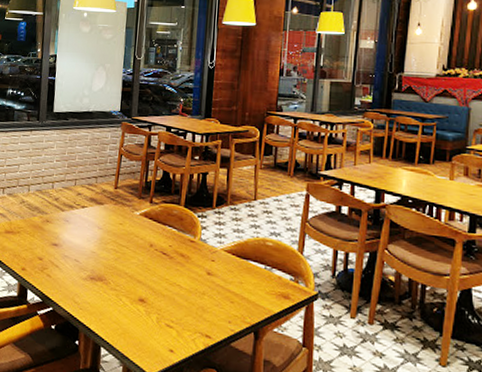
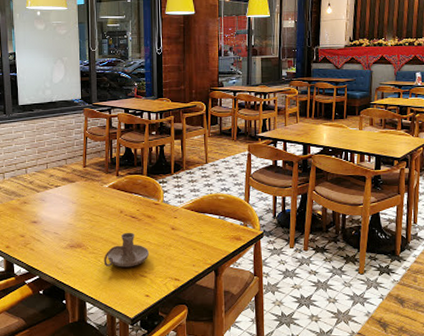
candle holder: none [125,270,179,313] -> present [103,232,150,267]

